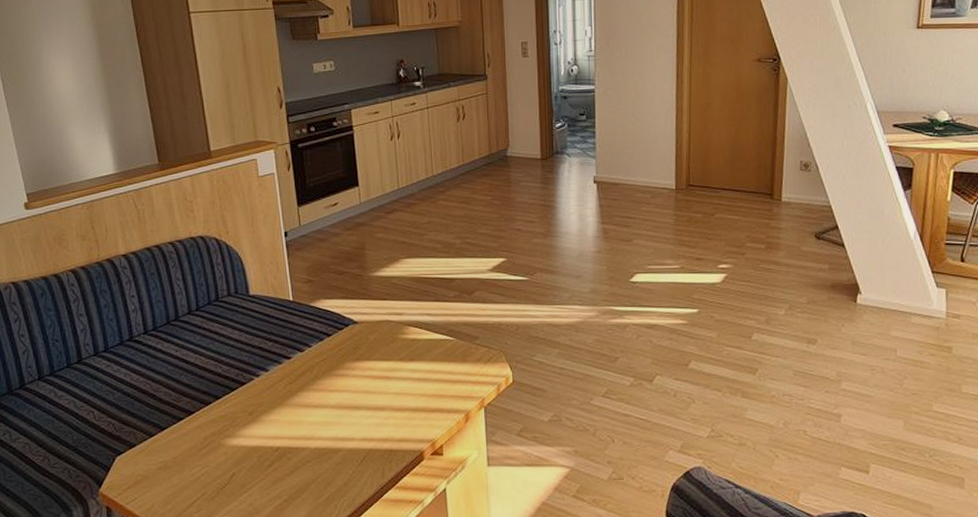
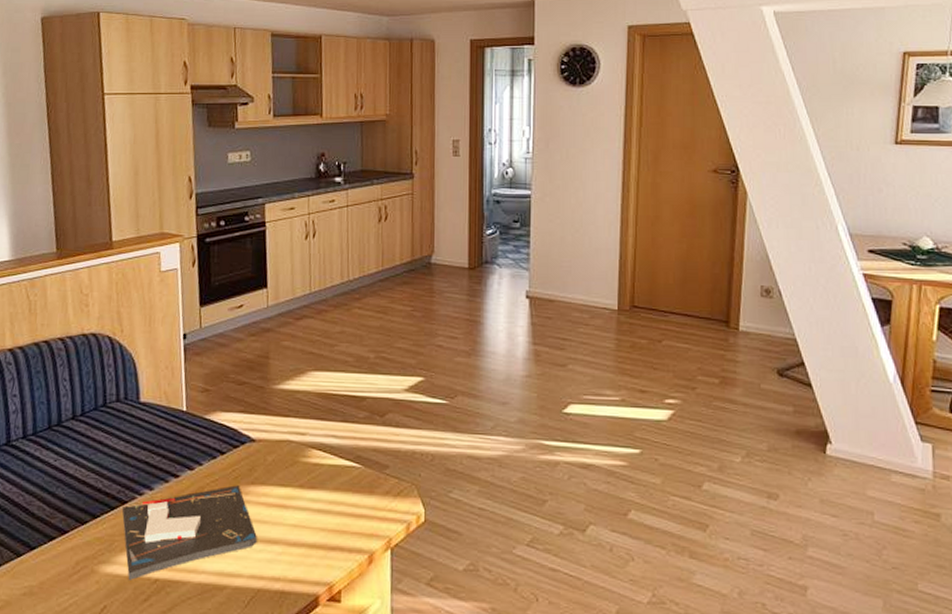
board game: none [241,362,365,450] -> present [122,485,257,580]

